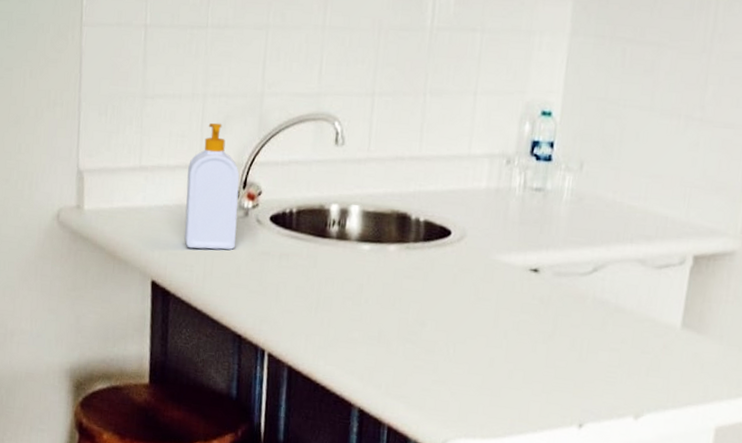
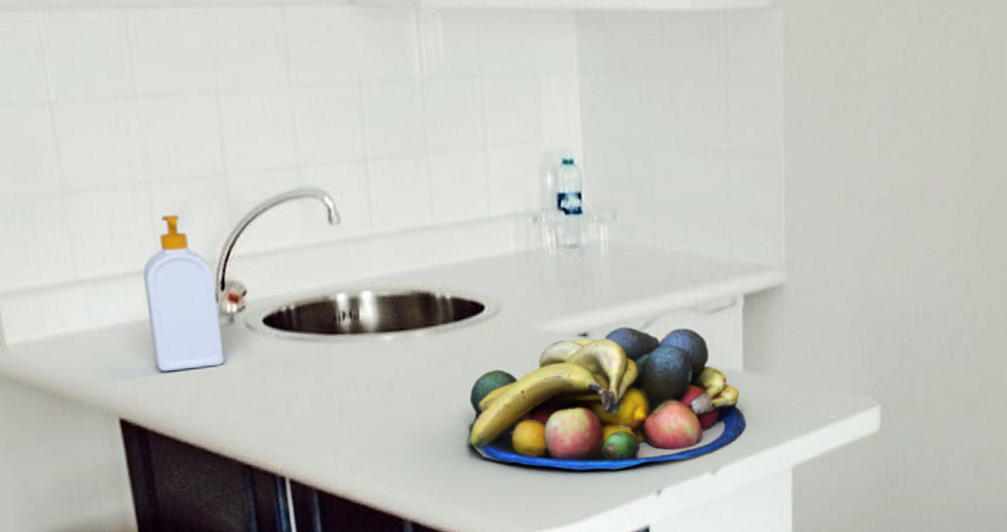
fruit bowl: none [415,268,676,401] -> present [466,327,747,471]

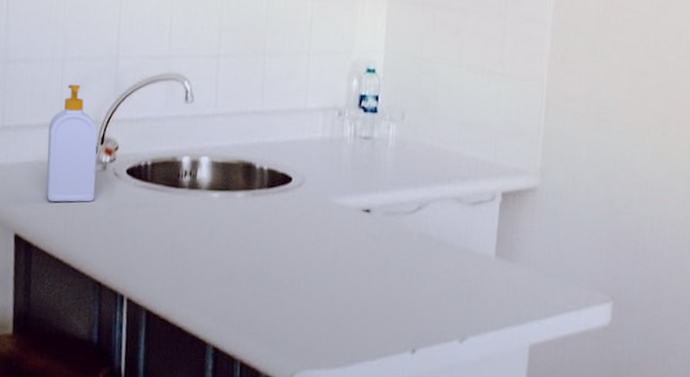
fruit bowl: present [466,327,747,471] -> none [263,208,494,327]

